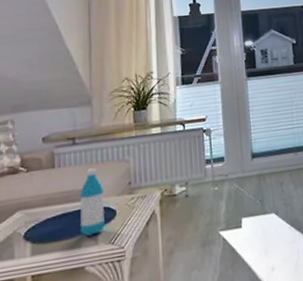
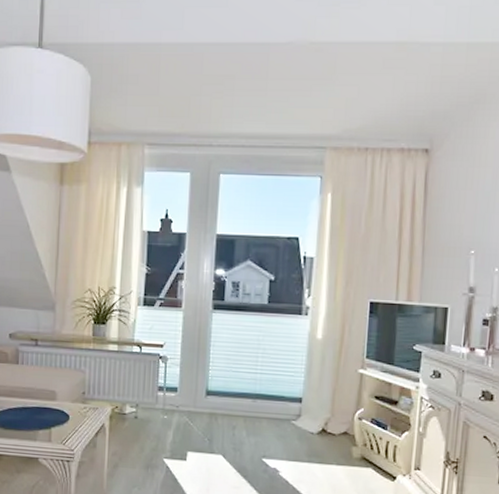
water bottle: present [80,168,105,236] -> none [37,371,61,433]

